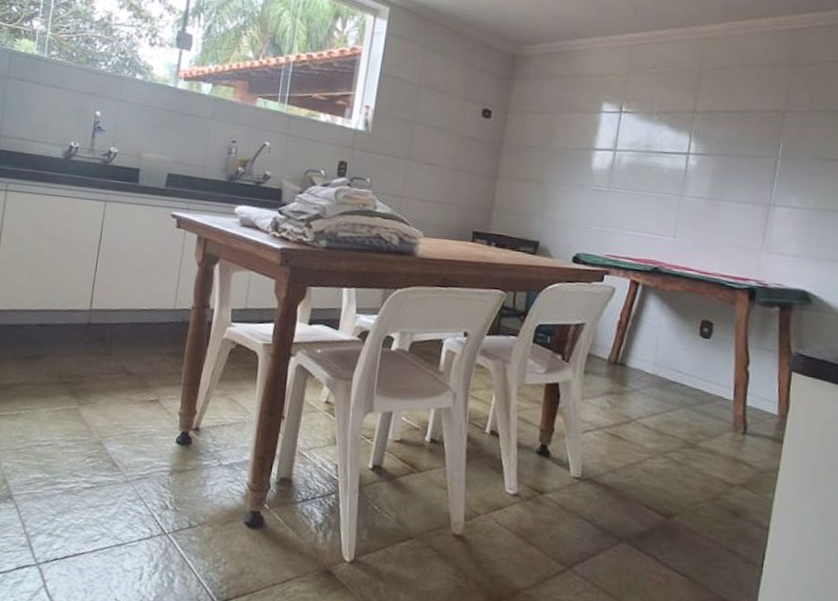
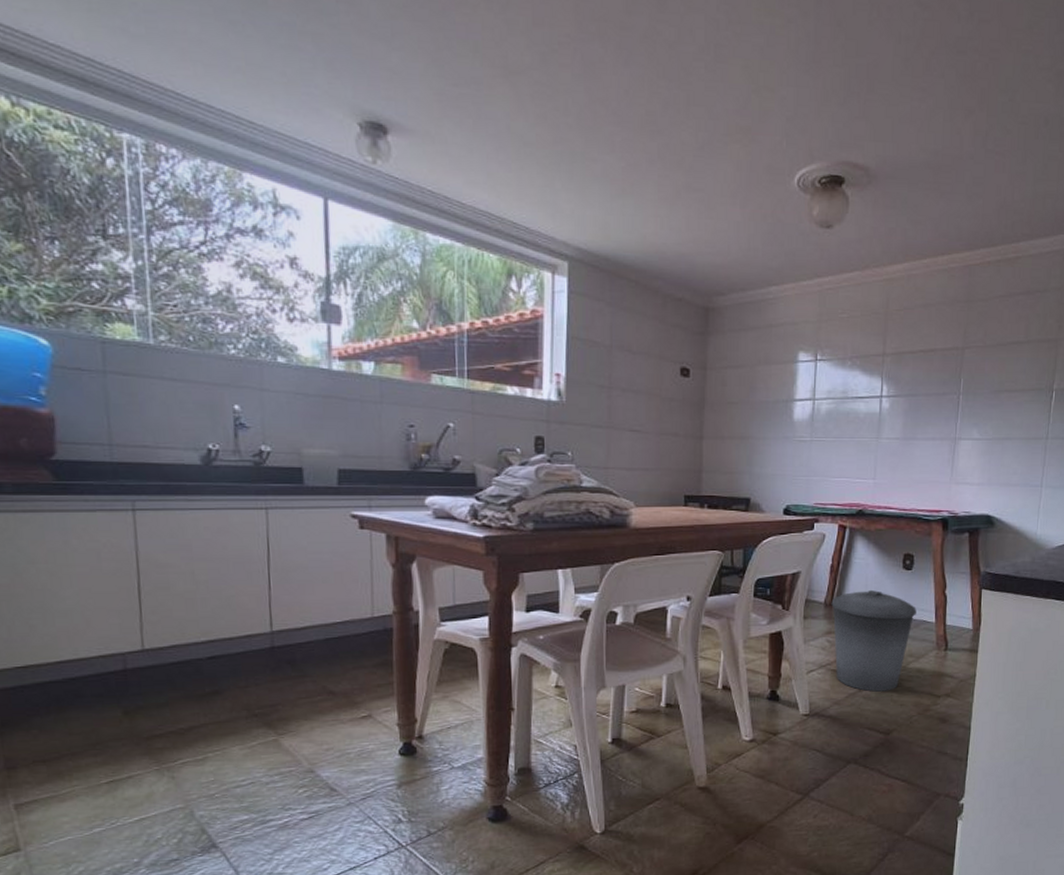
trash can: none [614,353,712,469] -> present [831,589,917,692]

